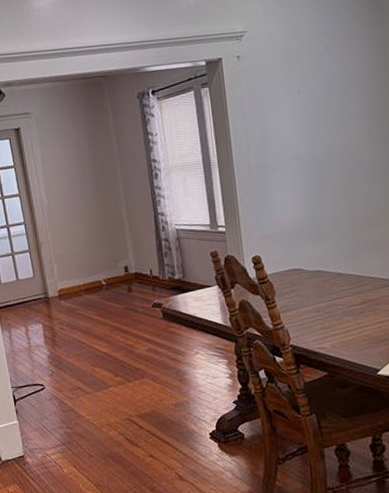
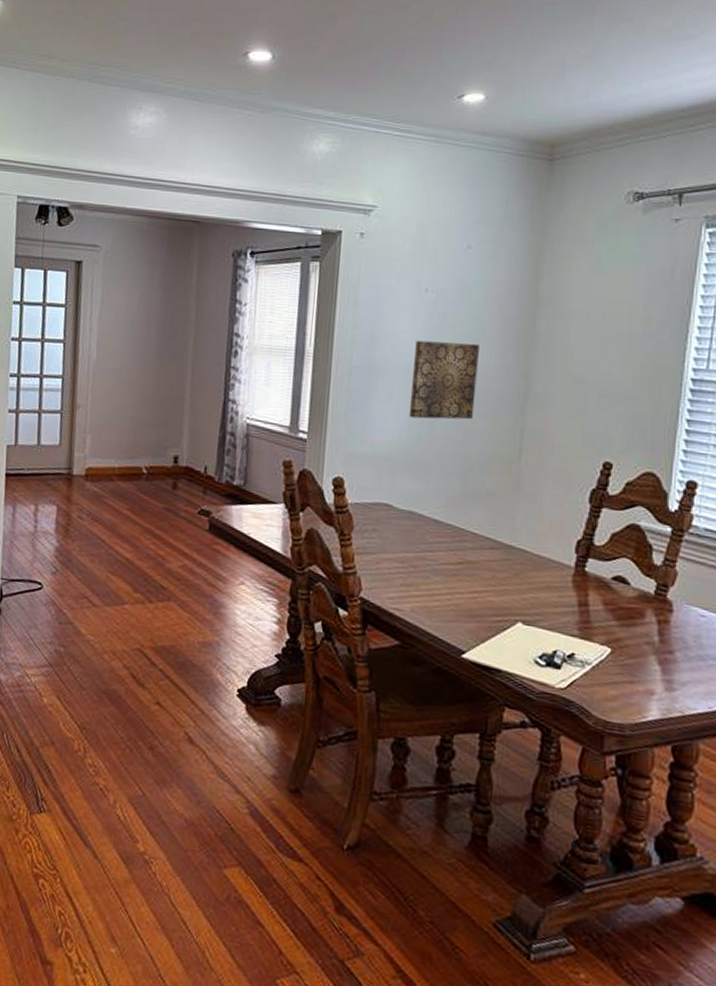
wall art: none [298,127,355,197] -> present [408,340,479,420]

